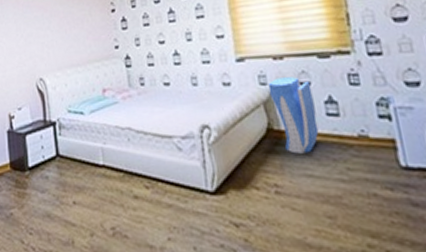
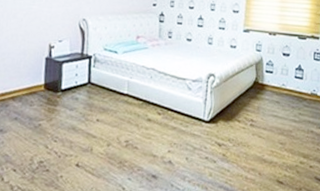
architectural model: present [268,77,319,154] -> none [261,48,290,101]

